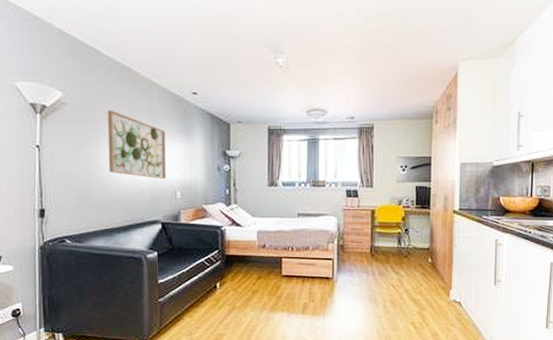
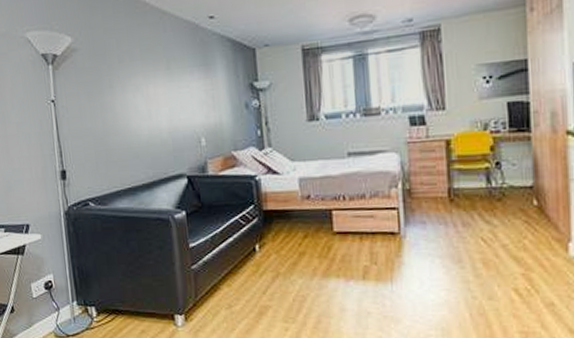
wall art: present [107,110,167,179] -> none [118,50,189,125]

